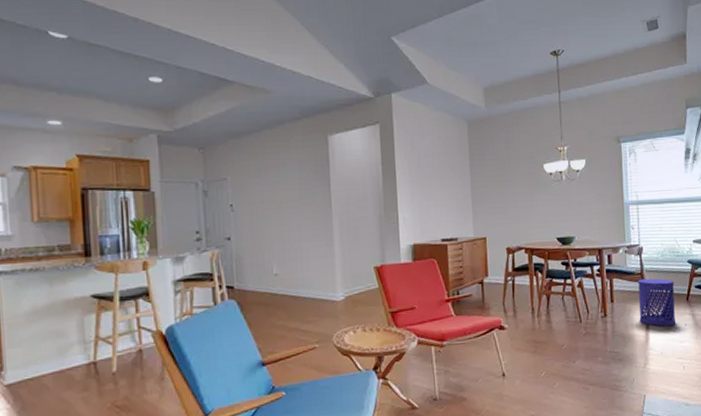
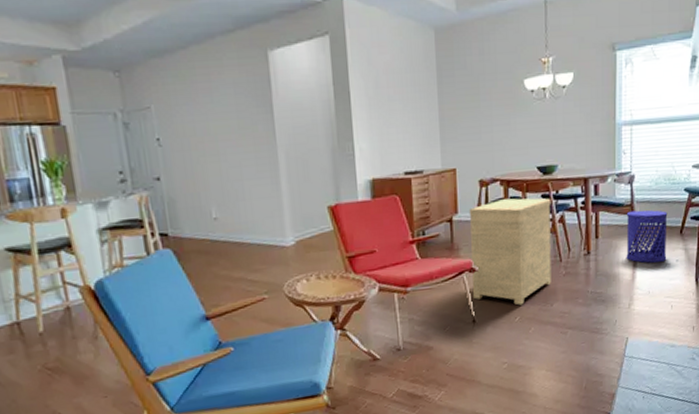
side table: none [497,264,573,362] -> present [468,198,551,305]

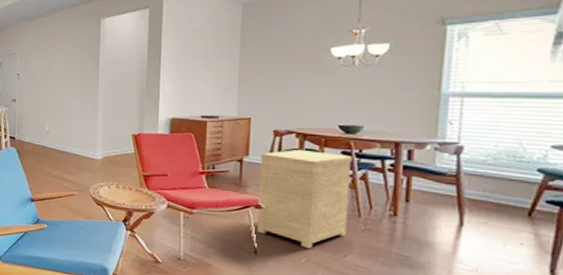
waste bin: present [626,210,668,263] -> none [445,182,510,241]

